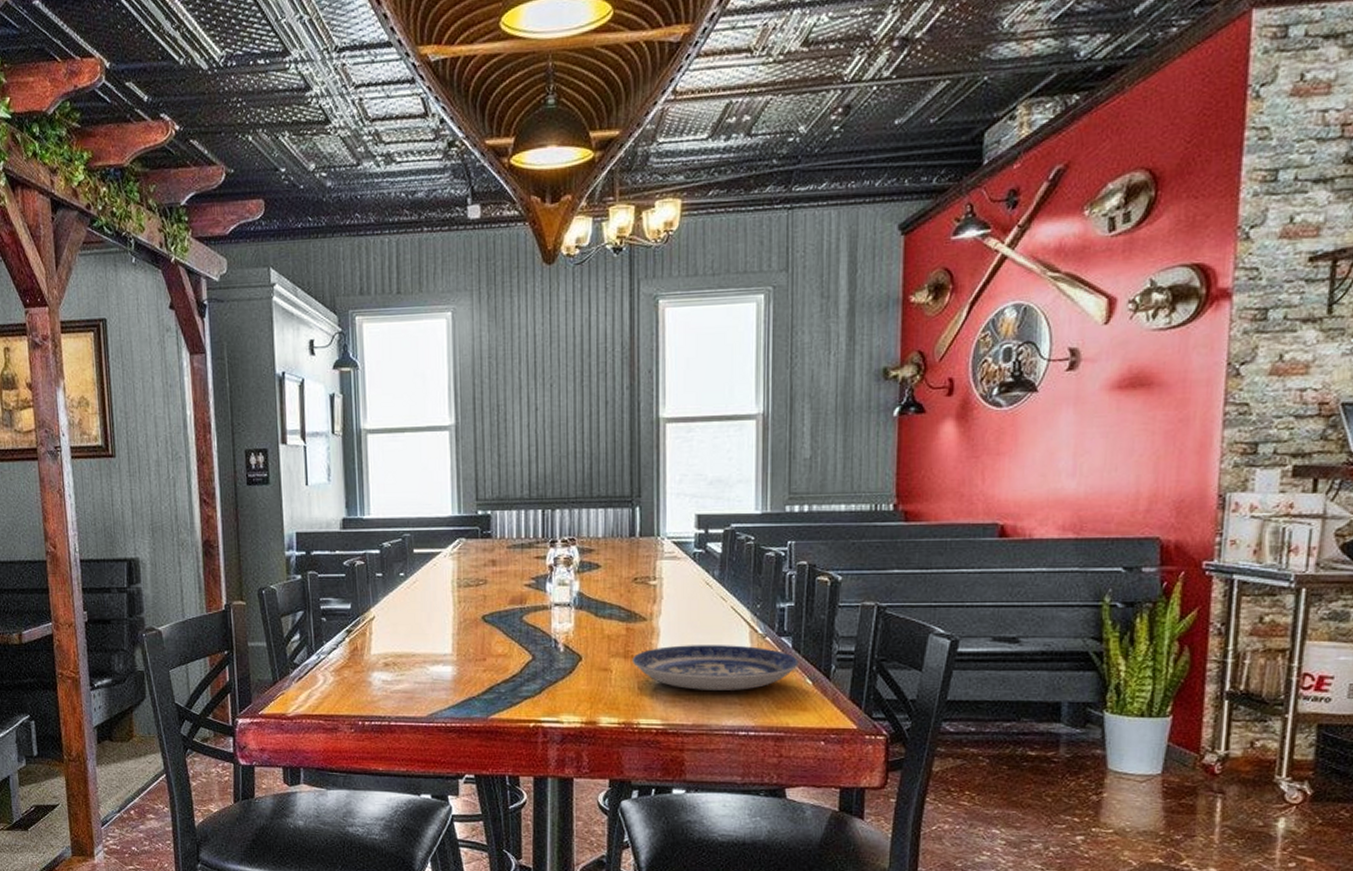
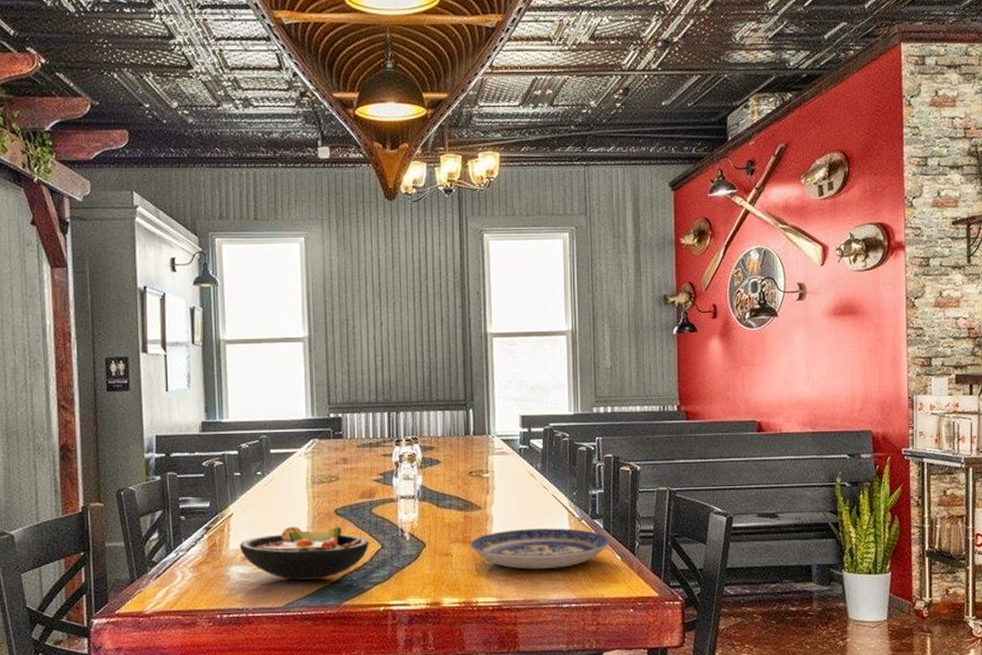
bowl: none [381,632,519,690] -> present [239,526,369,581]

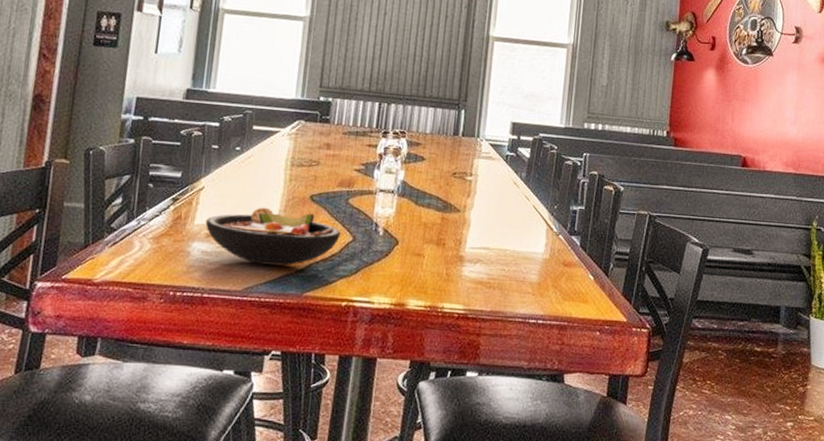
plate: present [469,528,609,570] -> none [443,237,584,282]

